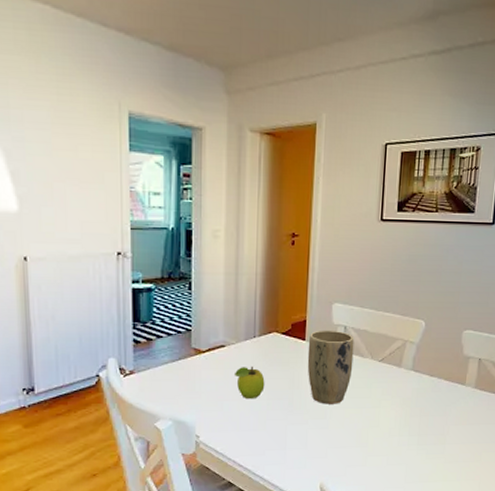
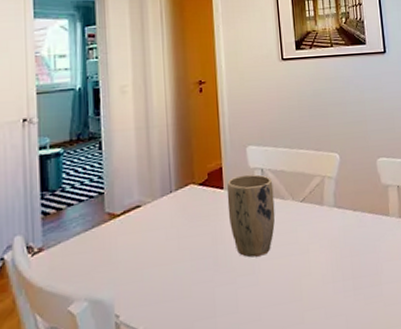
fruit: present [234,366,265,400] -> none [152,224,186,264]

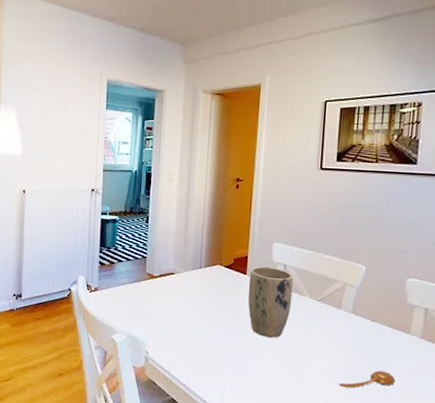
spoon: none [334,261,386,293] -> present [338,370,396,389]

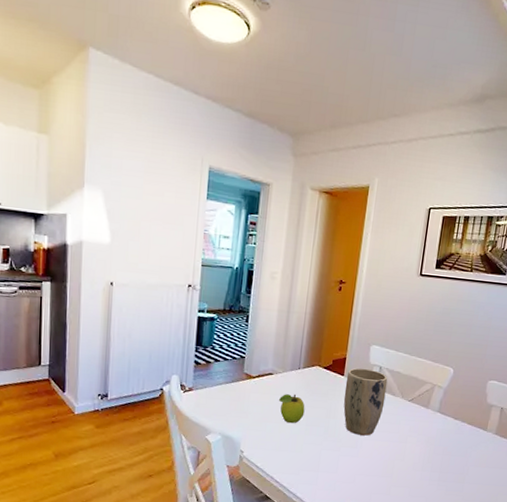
fruit: none [181,293,208,324] -> present [278,394,305,424]
spoon: present [338,370,396,389] -> none [421,463,471,480]

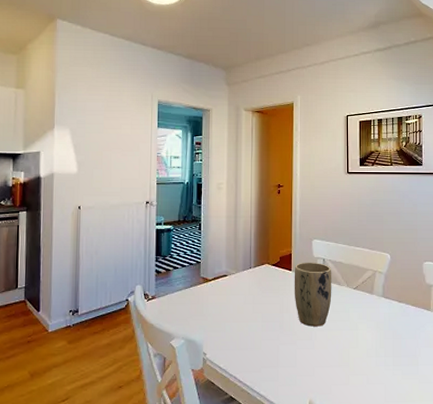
fruit: present [278,394,305,424] -> none [234,292,259,322]

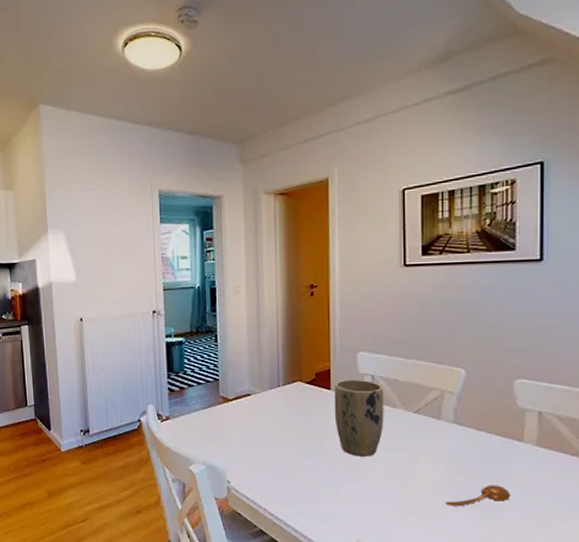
spoon: none [377,346,423,365] -> present [445,485,511,507]

